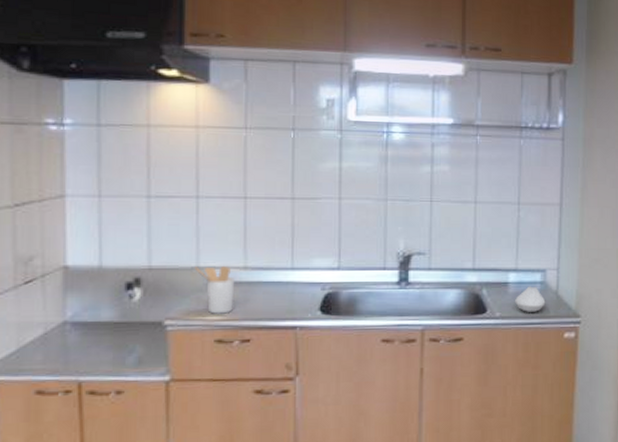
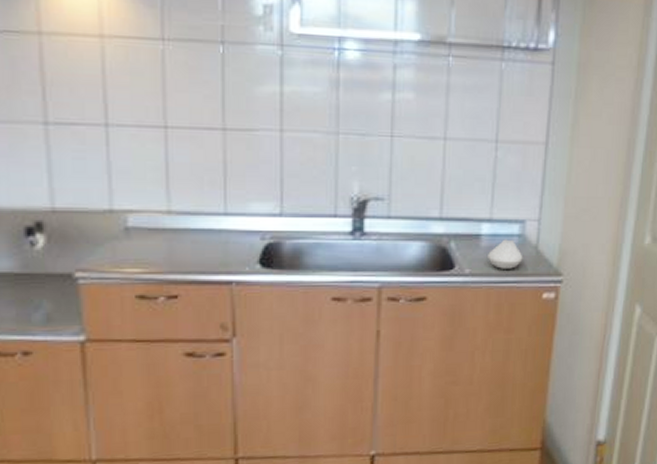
utensil holder: present [194,266,235,314] -> none [107,209,157,266]

